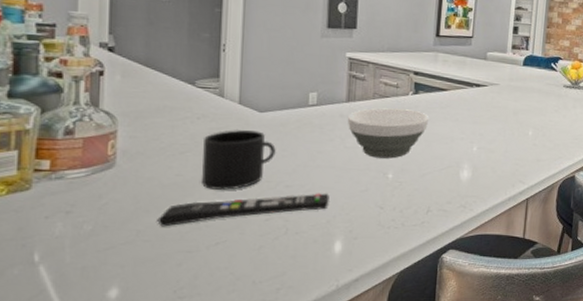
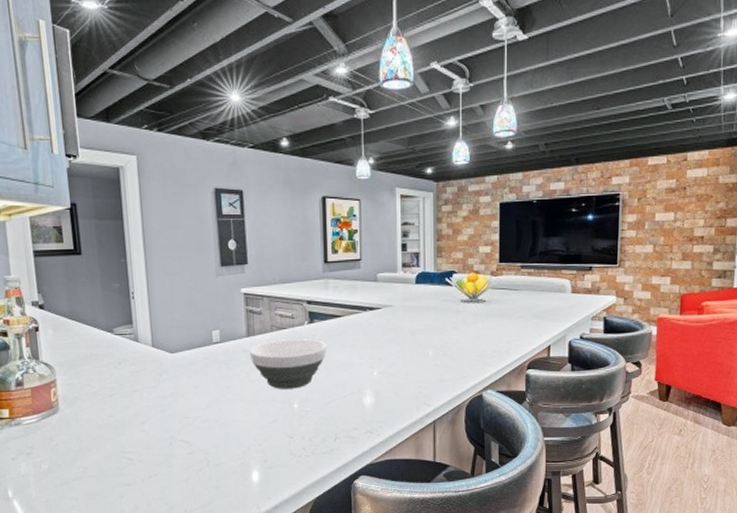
remote control: present [157,193,330,227] -> none [98,426,244,464]
mug: present [202,130,276,190] -> none [127,371,190,428]

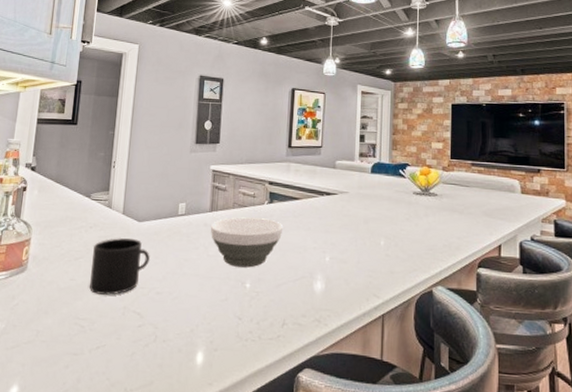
mug: none [127,371,190,428] -> present [90,238,150,295]

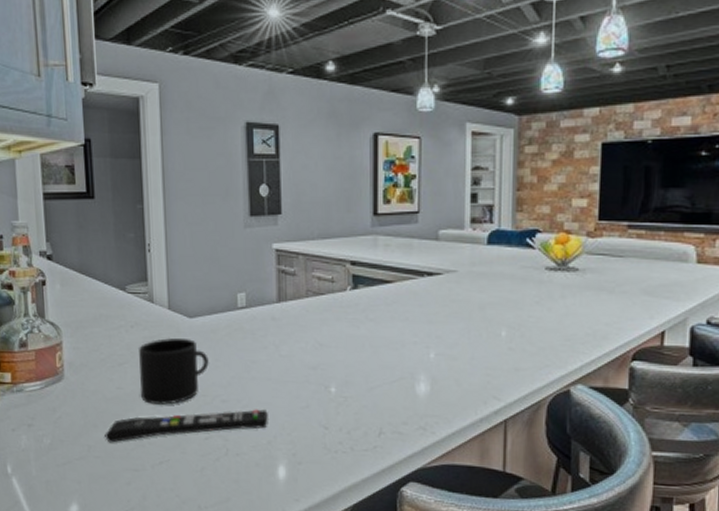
remote control: none [53,301,194,329] -> present [105,409,270,443]
bowl: present [210,217,284,268] -> none [279,307,373,369]

